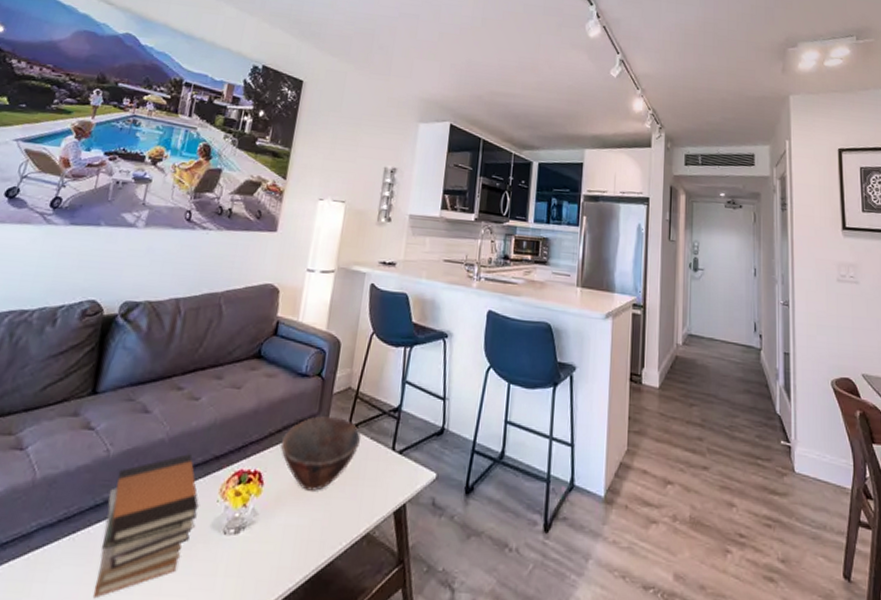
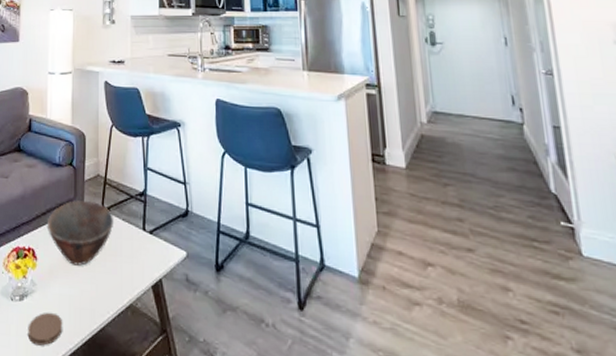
coaster: none [238,546,285,587] -> present [27,312,63,346]

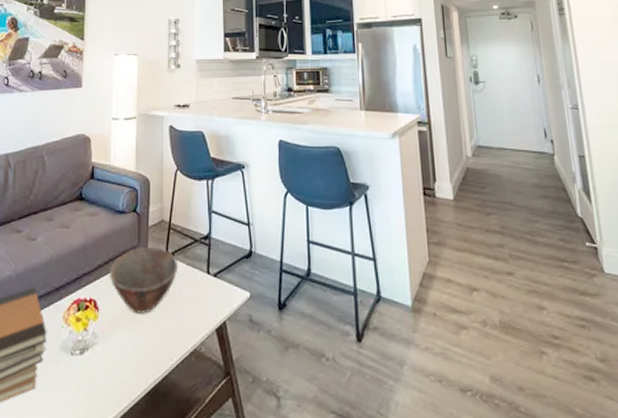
coaster: present [27,312,63,346] -> none [88,364,126,400]

